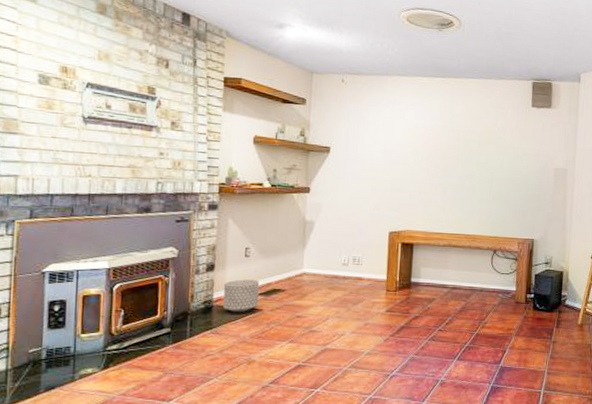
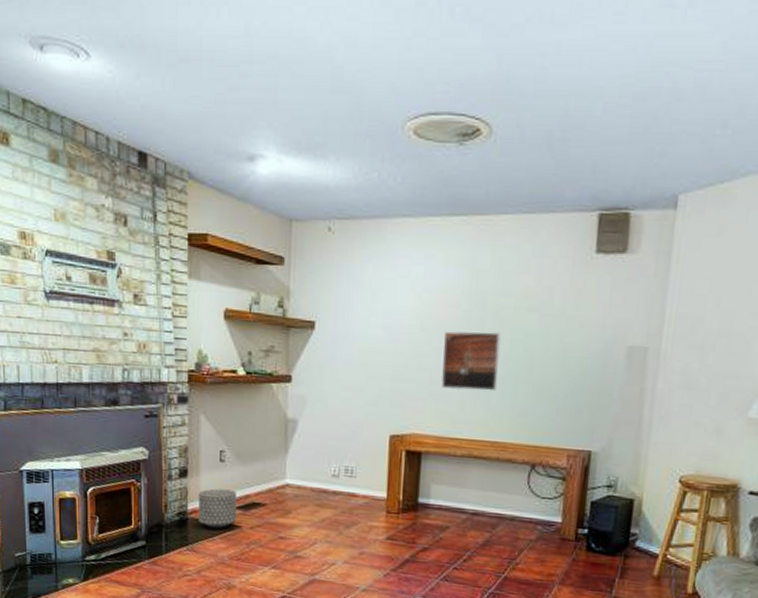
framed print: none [427,156,470,199] -> present [440,331,501,392]

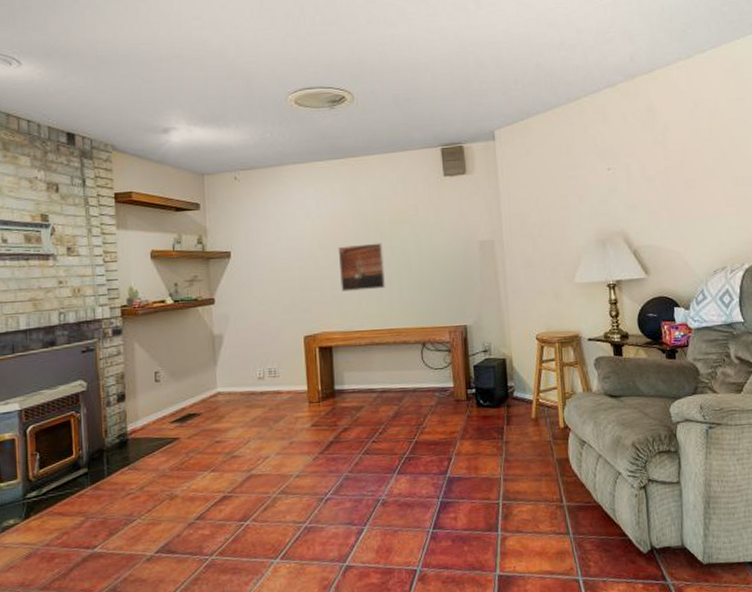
planter: present [198,488,237,529] -> none [136,406,175,445]

